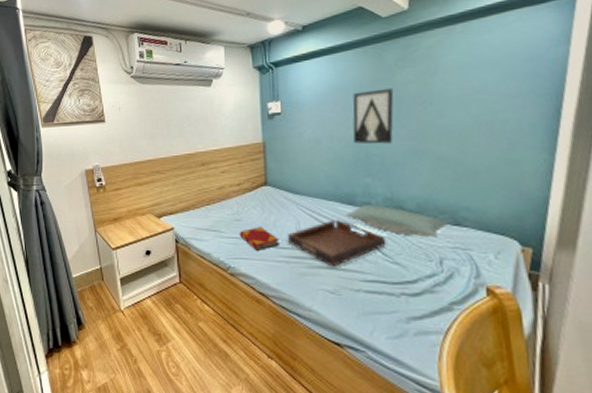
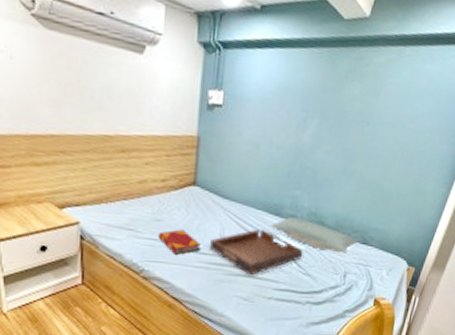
wall art: present [352,88,394,144] -> none [292,97,339,159]

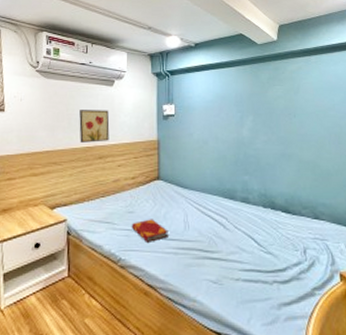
wall art: none [95,83,137,131] -> present [79,110,110,143]
serving tray: present [210,229,304,276] -> none [177,213,261,258]
pillow: present [270,217,359,254] -> none [227,200,310,230]

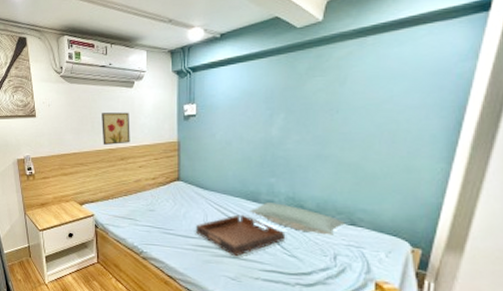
hardback book: present [132,219,168,242] -> none [153,217,188,238]
serving tray: none [177,213,261,258] -> present [196,214,286,257]
pillow: none [227,200,310,230] -> present [250,203,345,235]

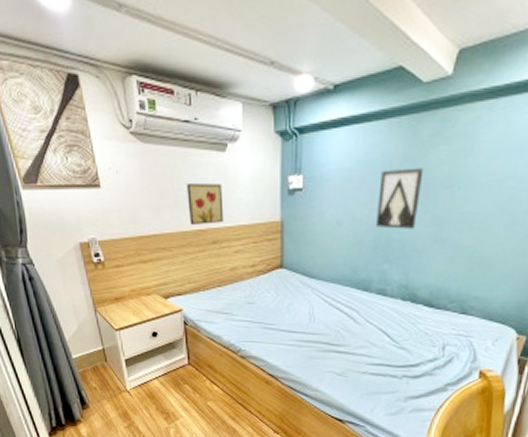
serving tray: present [196,214,286,257] -> none [301,305,396,351]
pillow: present [250,203,345,235] -> none [359,292,457,325]
wall art: none [262,95,303,147] -> present [376,168,424,229]

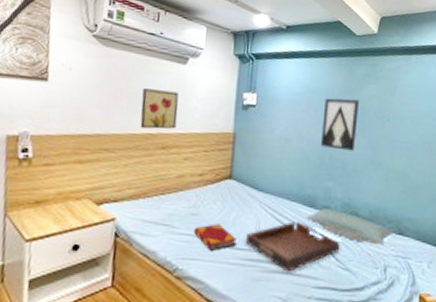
hardback book: none [252,310,292,334] -> present [194,223,237,251]
serving tray: none [301,305,396,351] -> present [246,221,340,272]
pillow: none [359,292,457,325] -> present [306,208,394,245]

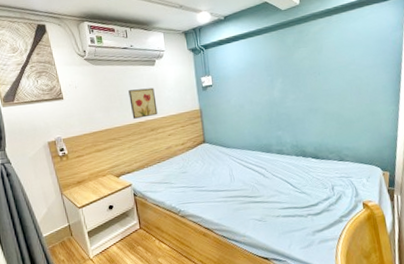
hardback book: present [194,223,237,251] -> none [187,176,218,195]
serving tray: present [246,221,340,272] -> none [224,164,296,202]
pillow: present [306,208,394,245] -> none [265,151,336,172]
wall art: present [321,98,360,151] -> none [265,63,295,106]

